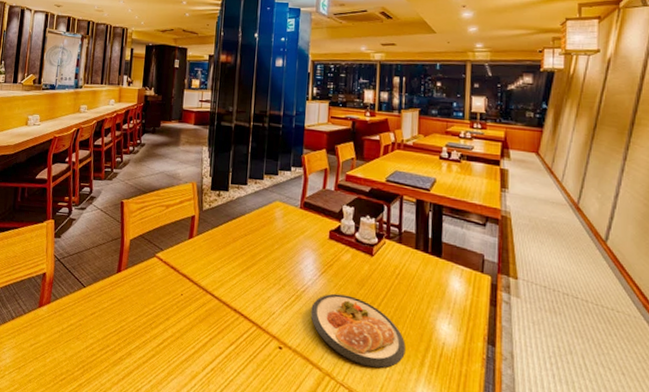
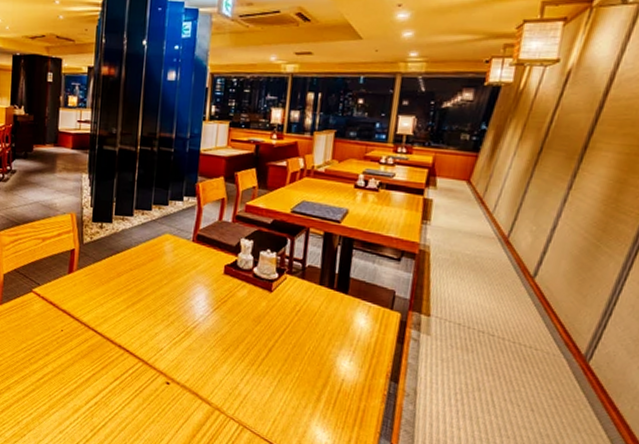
dish: present [311,293,406,369] -> none [201,330,302,404]

